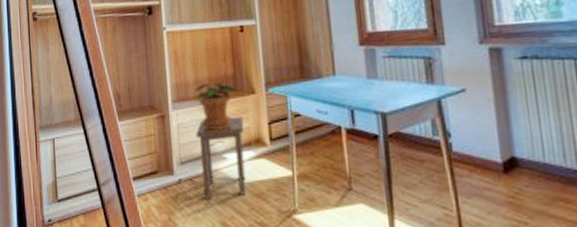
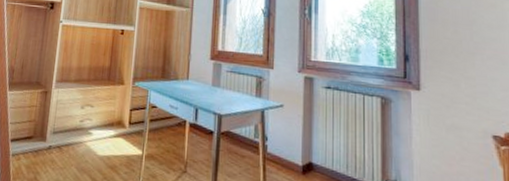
potted plant: present [195,82,238,130] -> none [76,70,111,110]
stool: present [195,116,246,199] -> none [67,100,112,166]

